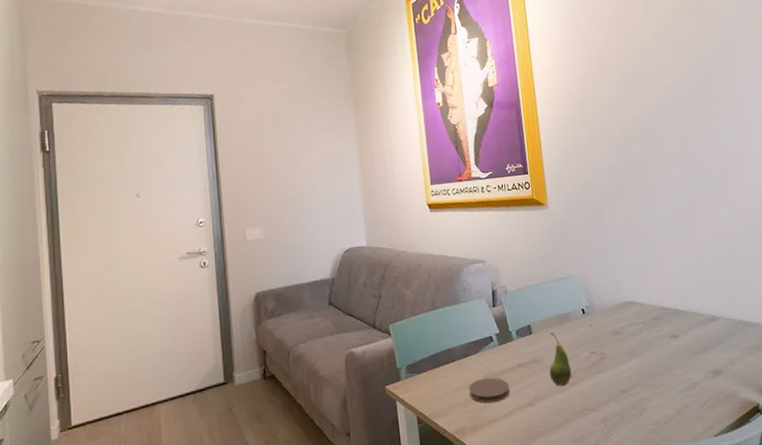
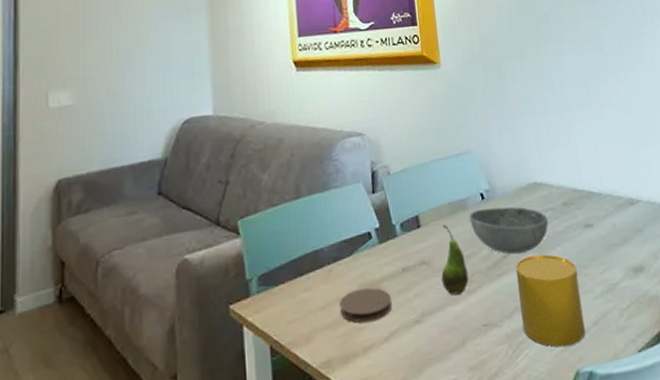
bowl: none [572,320,639,357] -> present [469,207,548,255]
cup: none [611,357,669,429] -> present [516,254,586,348]

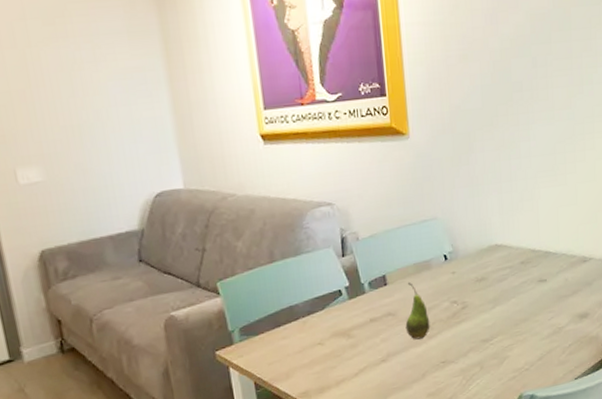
coaster: present [340,287,393,323] -> none [314,335,362,363]
bowl: present [469,207,548,255] -> none [433,266,505,306]
cup: present [516,254,586,348] -> none [473,305,531,378]

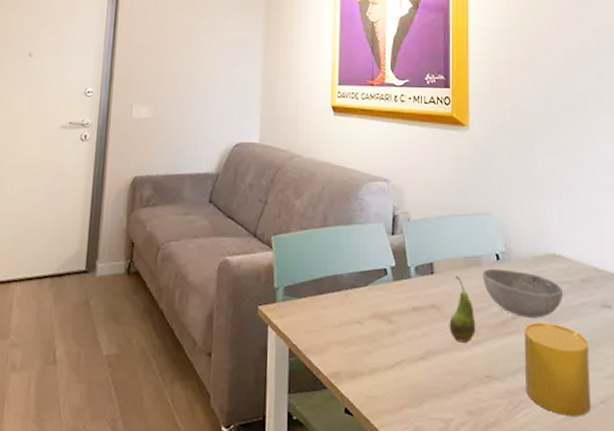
bowl: none [433,266,505,306] -> present [483,268,563,318]
cup: none [473,305,531,378] -> present [525,322,591,416]

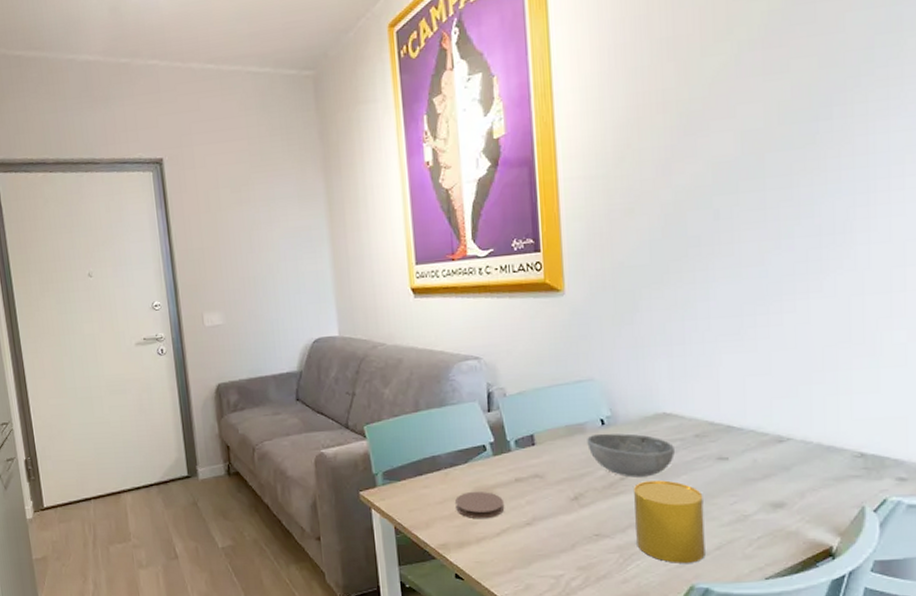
coaster: none [352,316,401,349] -> present [455,491,505,519]
fruit: present [449,275,476,343] -> none [554,444,583,507]

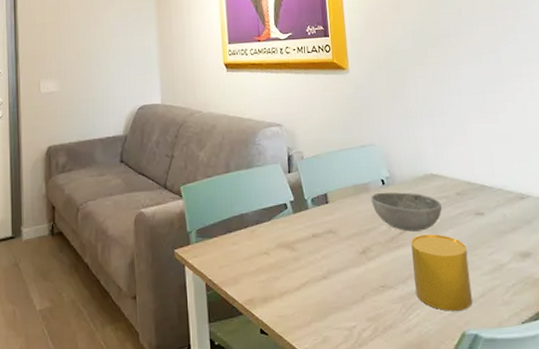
coaster: present [455,491,505,519] -> none [261,246,304,274]

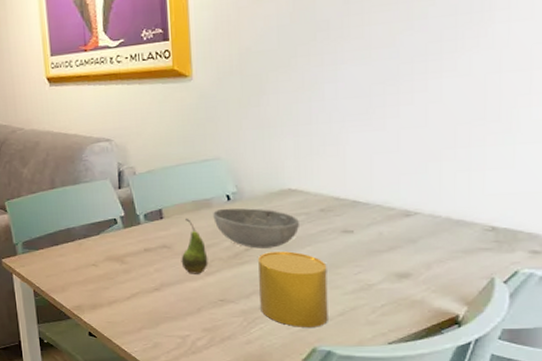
fruit: none [345,202,369,260] -> present [181,218,208,274]

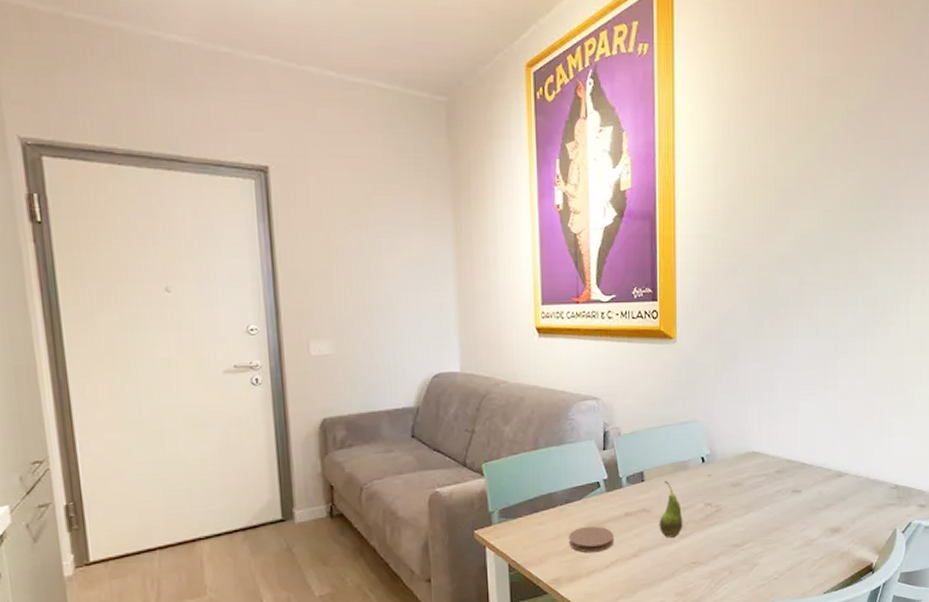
coaster: none [89,259,135,285] -> present [569,526,615,553]
bowl: present [213,208,299,249] -> none [689,470,760,510]
cup: present [258,251,328,327] -> none [726,511,780,585]

